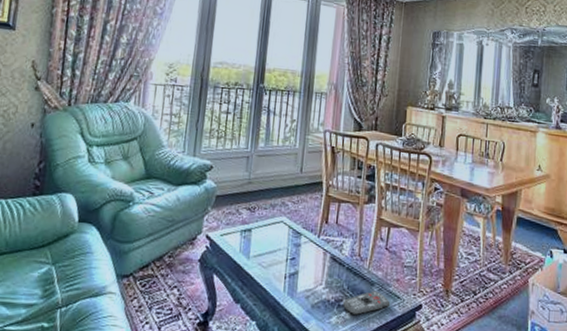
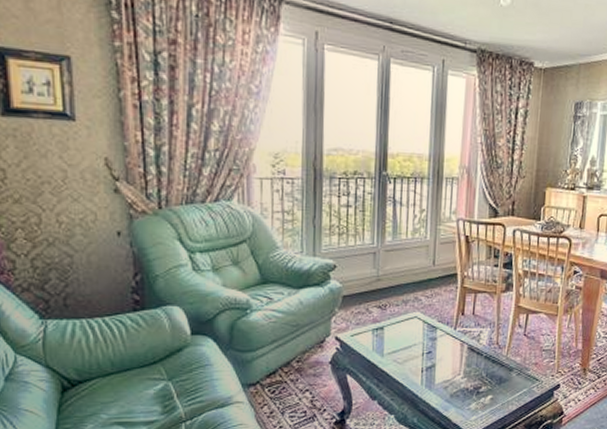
remote control: present [343,290,391,316] -> none [482,375,529,401]

